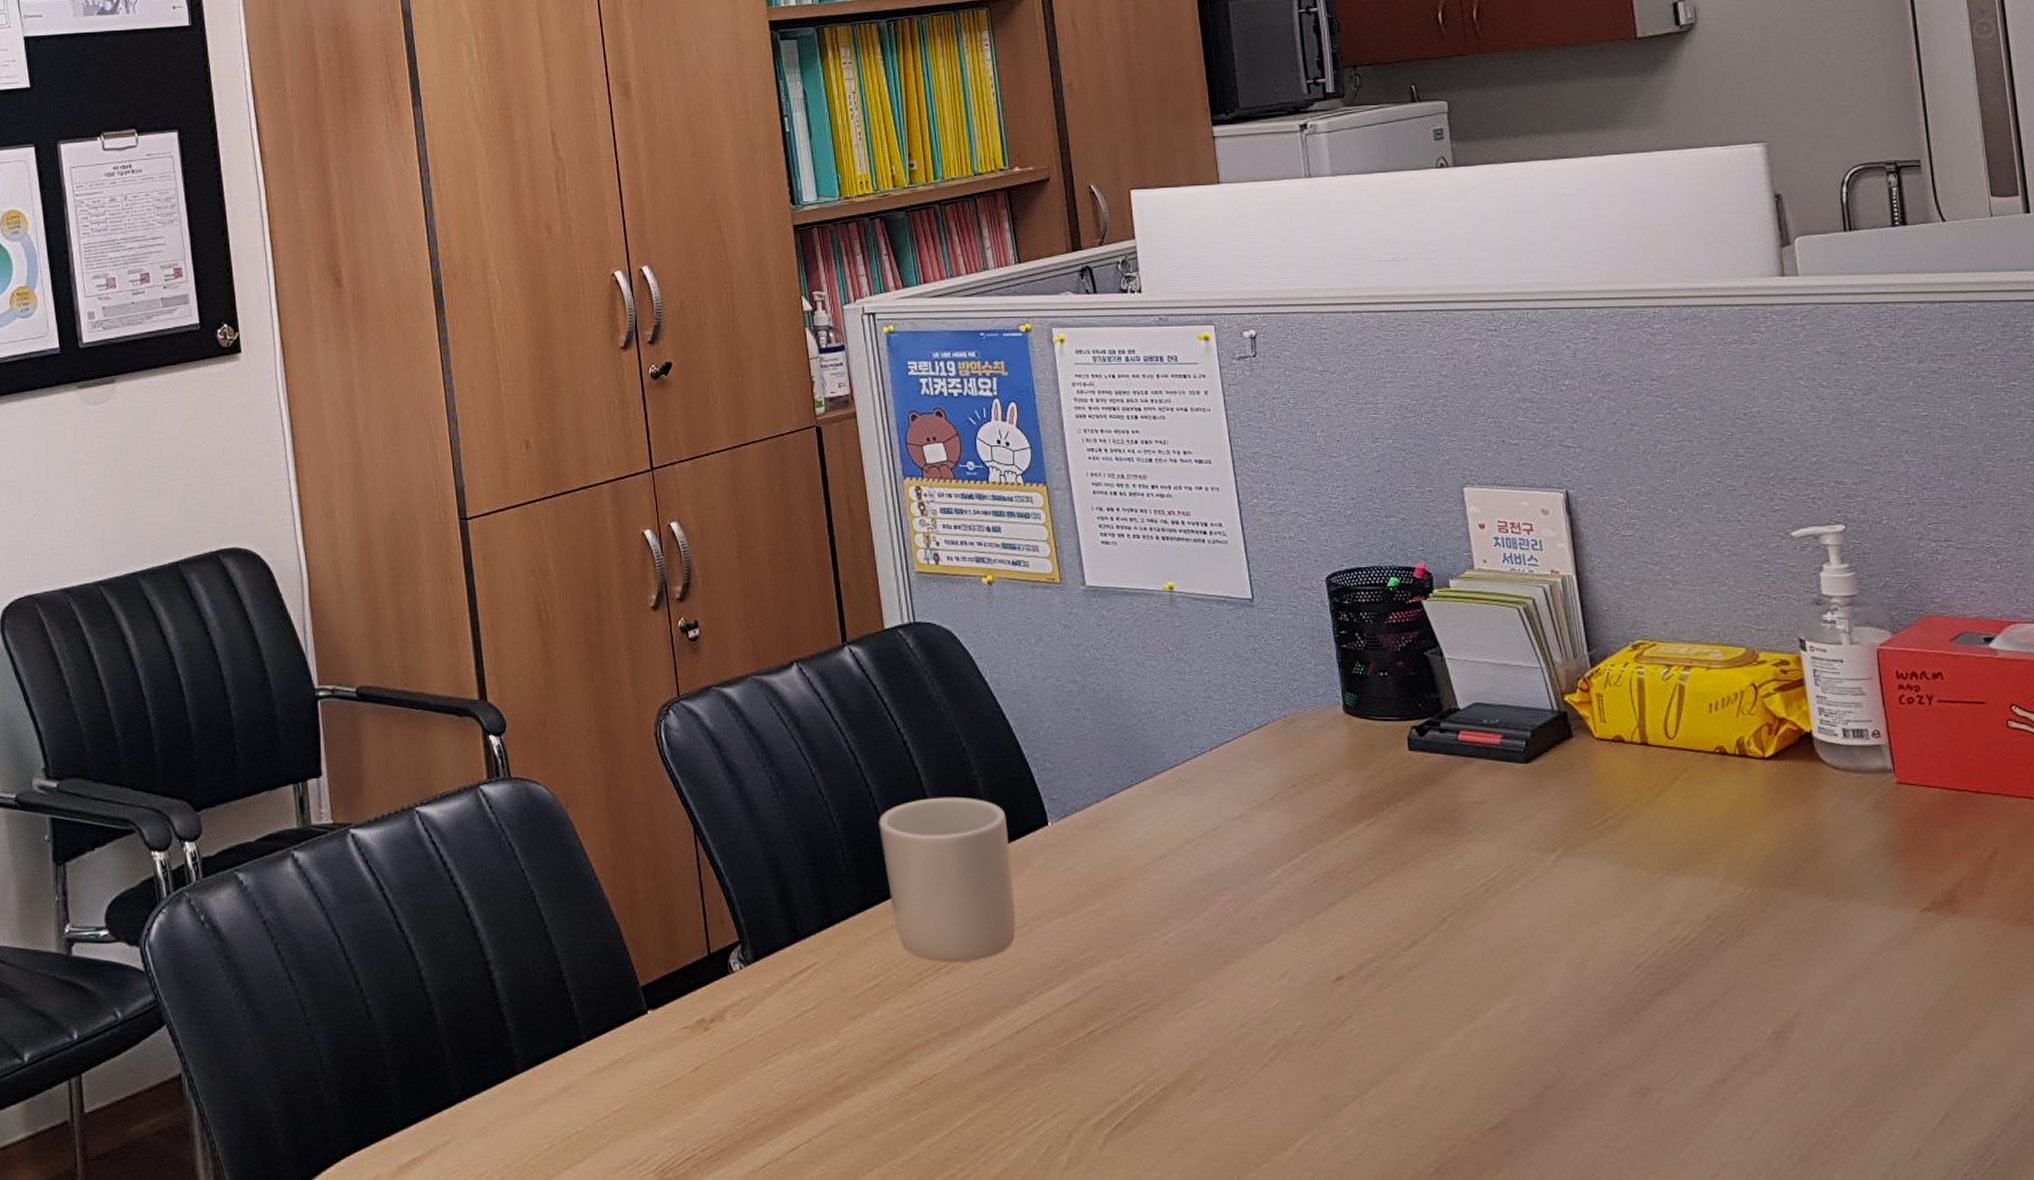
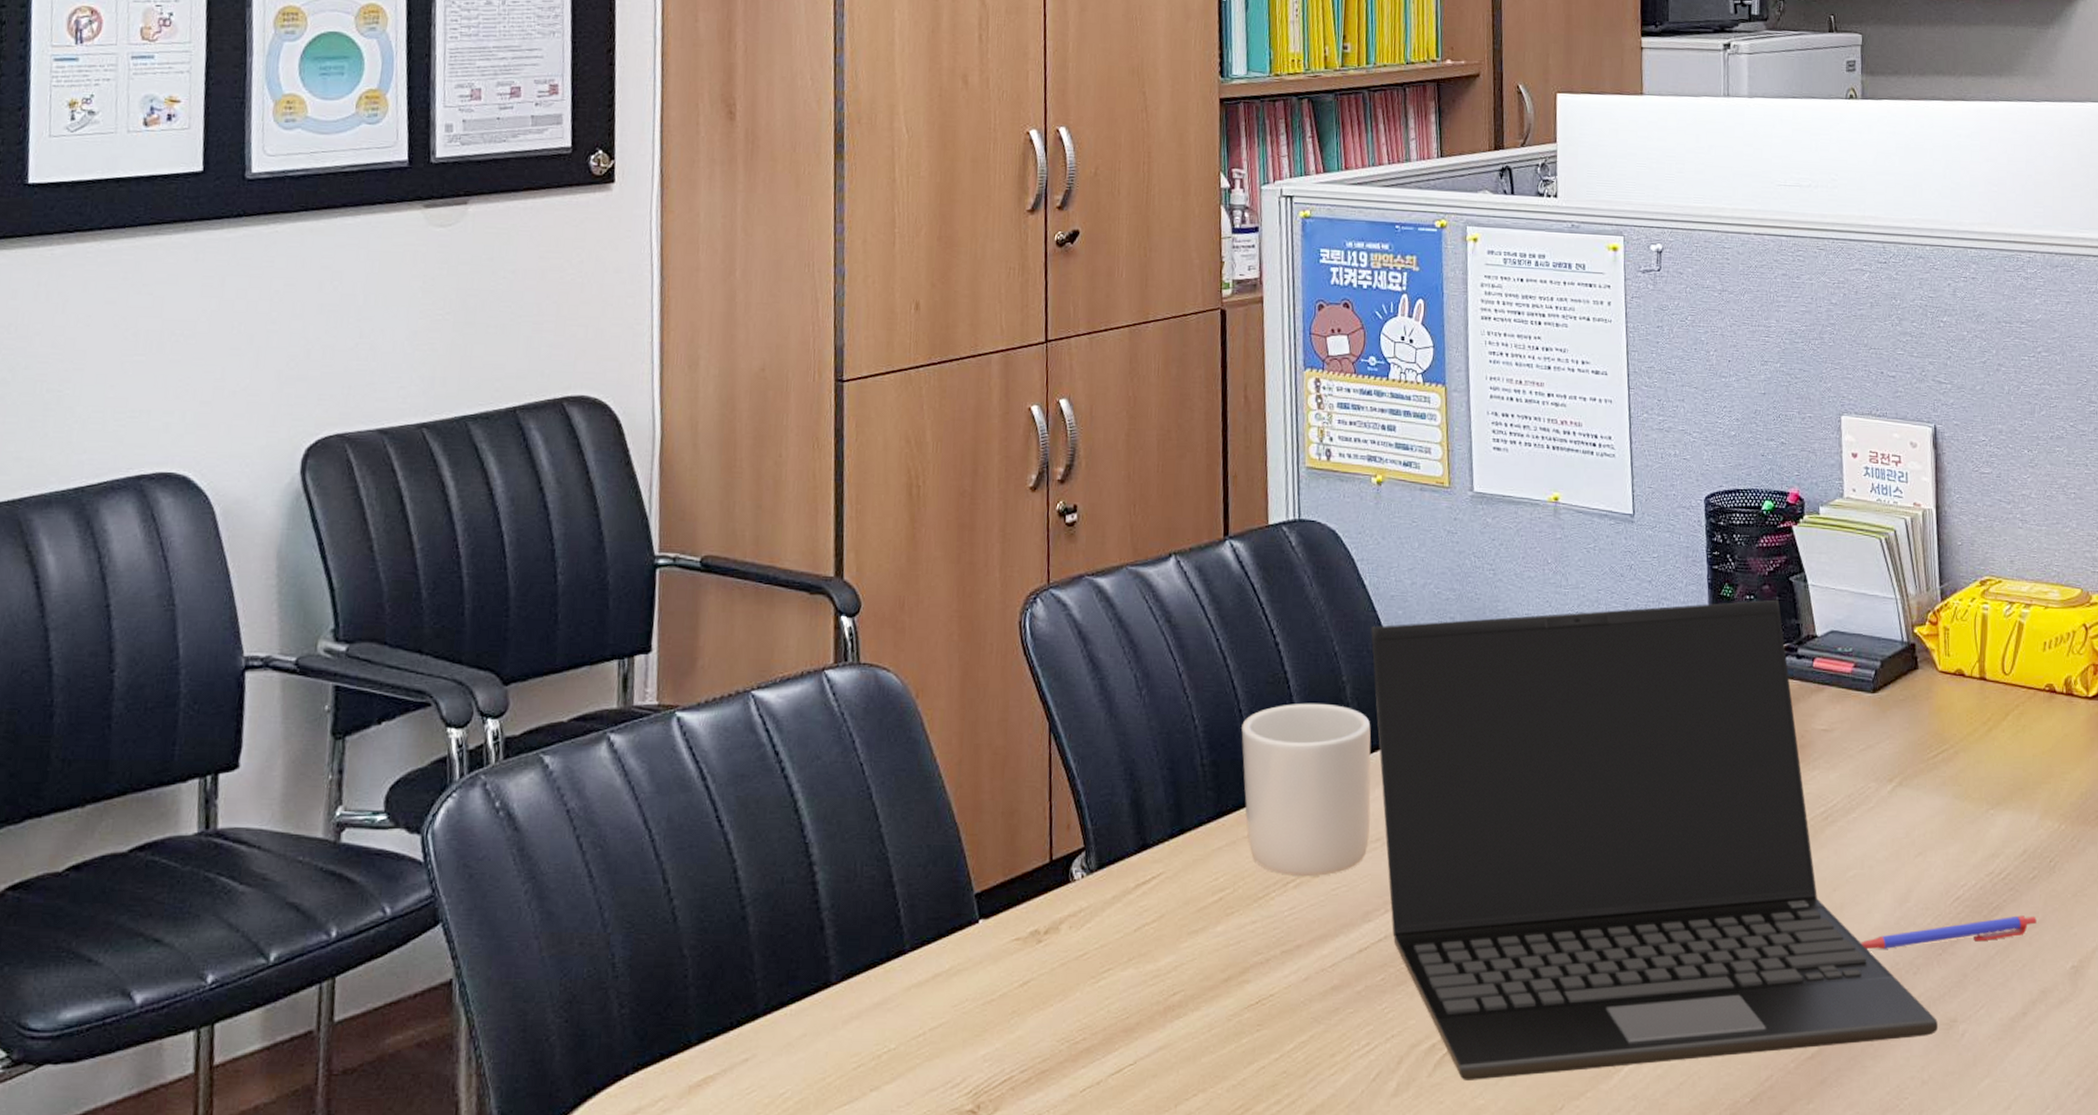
laptop: none [996,675,1630,1154] -> present [1371,599,1938,1080]
pen: none [1538,981,1729,1019] -> present [1861,915,2037,949]

